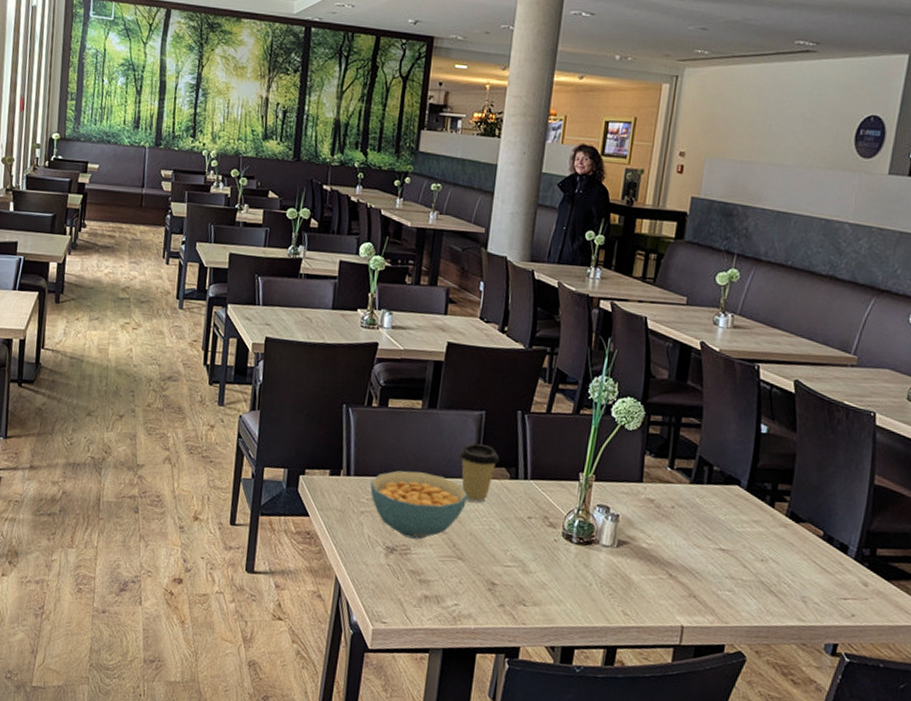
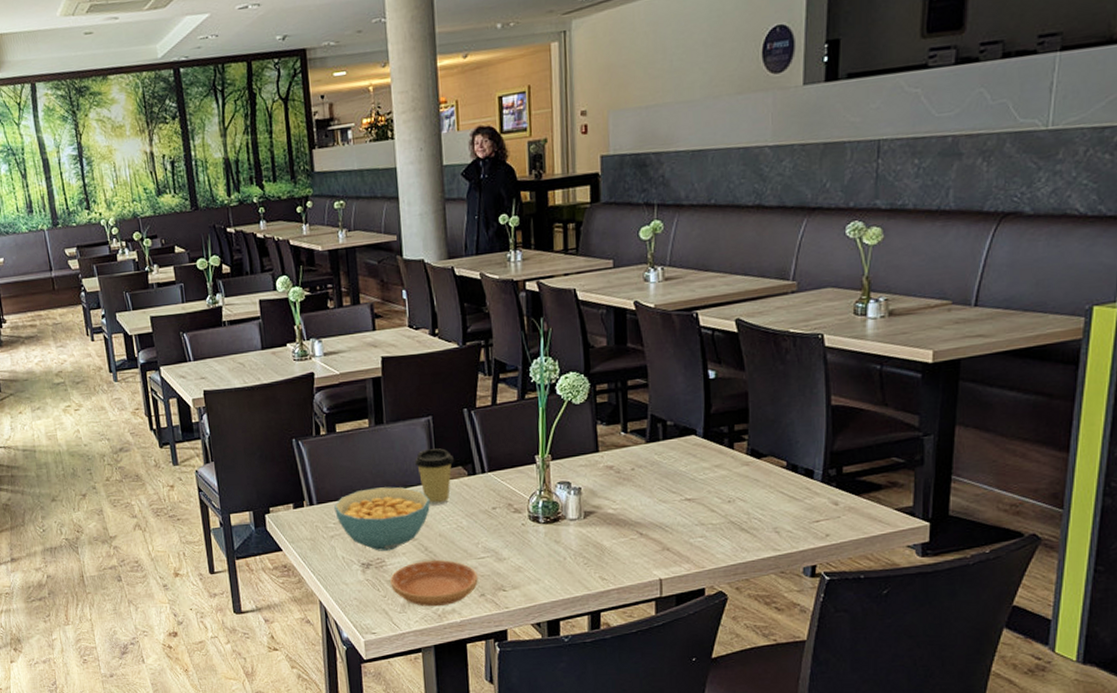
saucer: none [411,557,501,609] -> present [390,560,478,607]

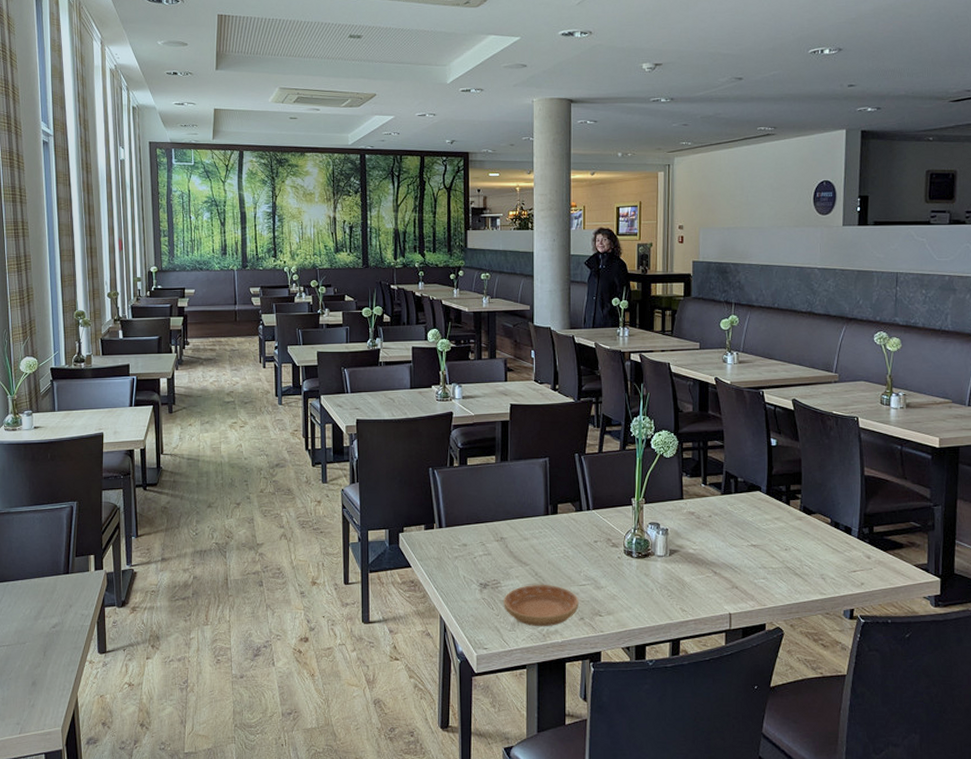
cereal bowl: present [334,487,431,551] -> none [460,516,543,573]
coffee cup: present [414,448,454,506] -> none [531,486,564,536]

